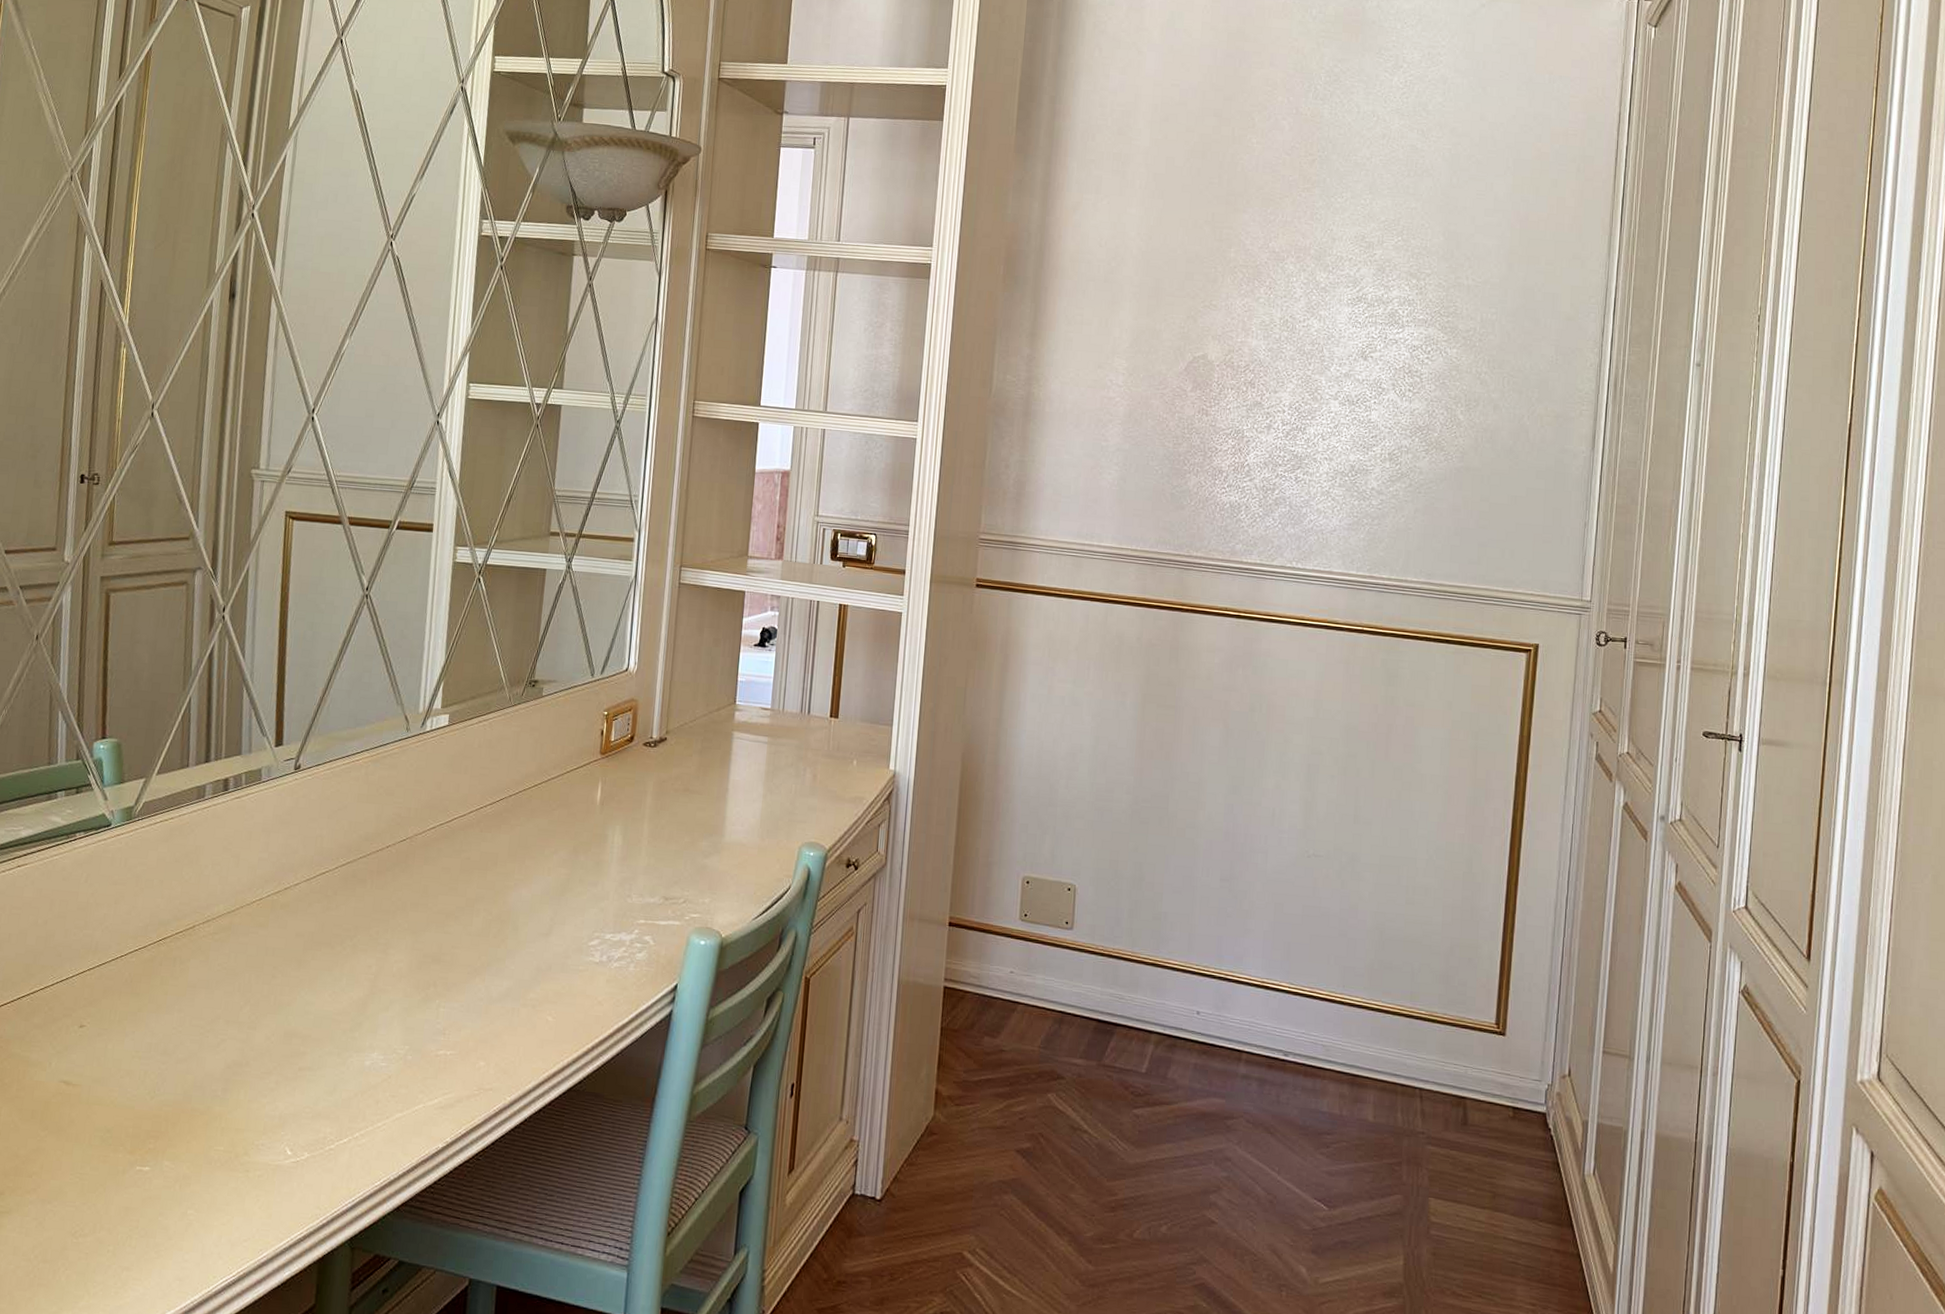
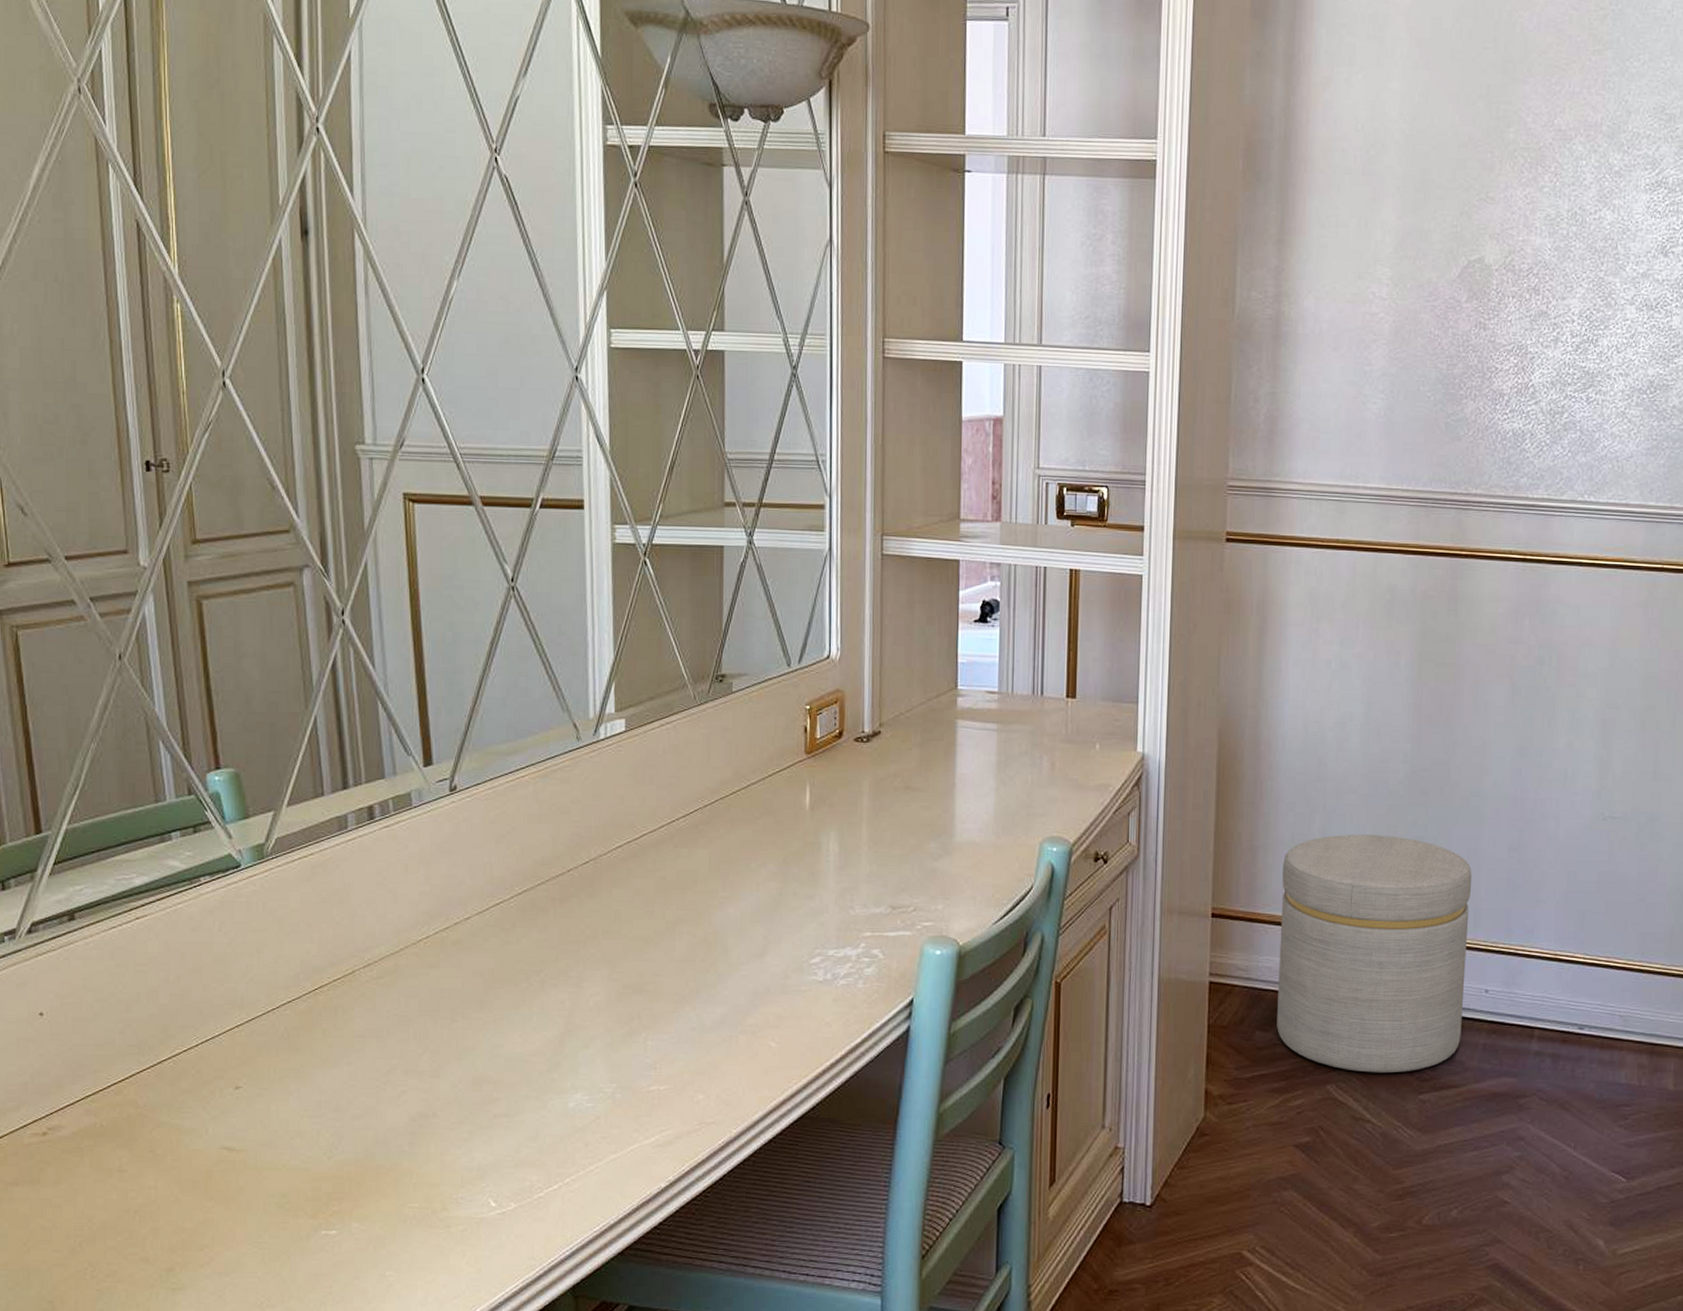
ottoman: none [1004,856,1187,1086] -> present [1277,834,1472,1073]

